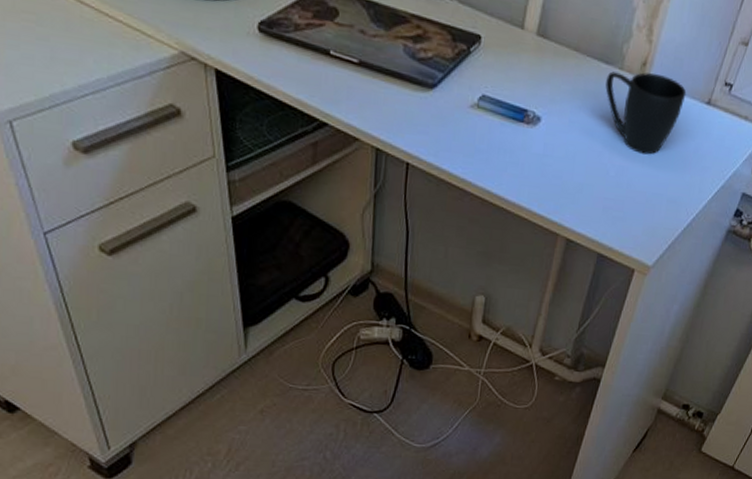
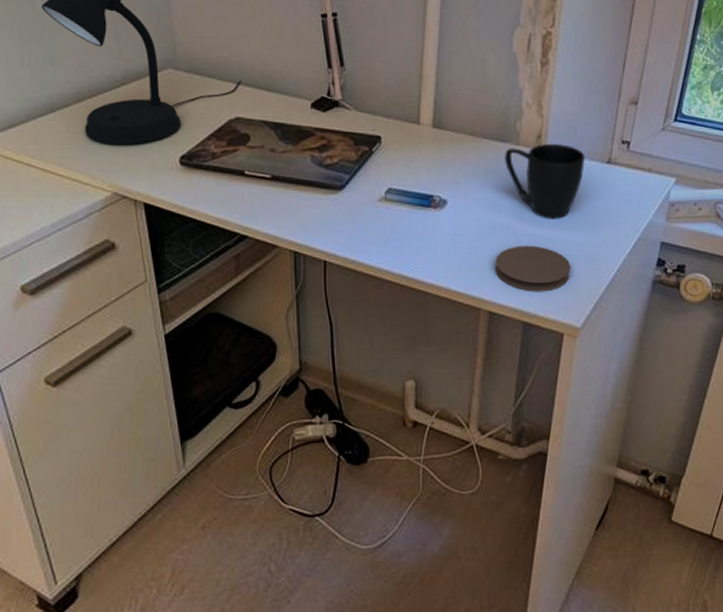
coaster: none [578,176,653,227] -> present [494,245,571,292]

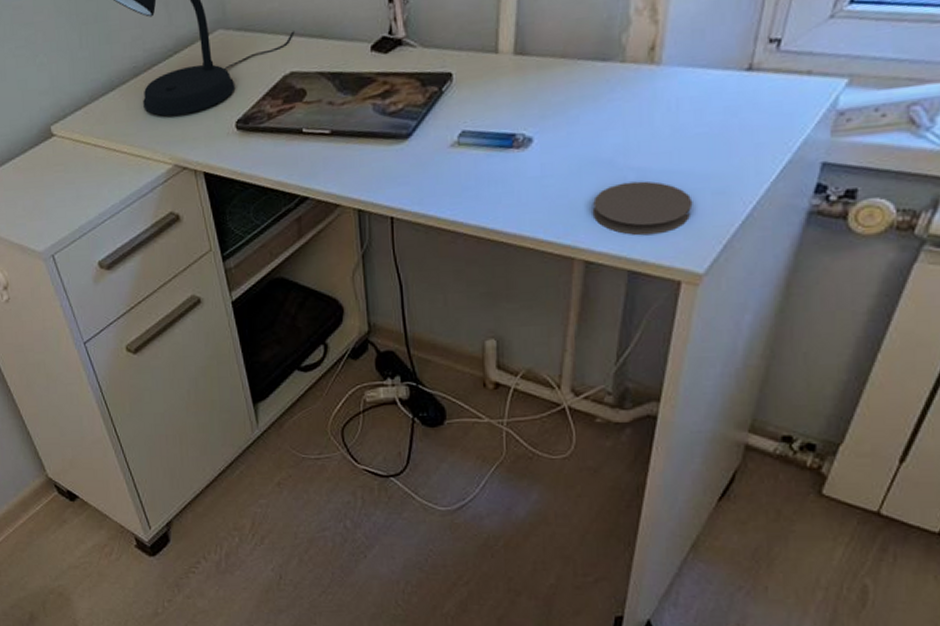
mug: present [505,144,586,219] -> none [606,53,716,148]

